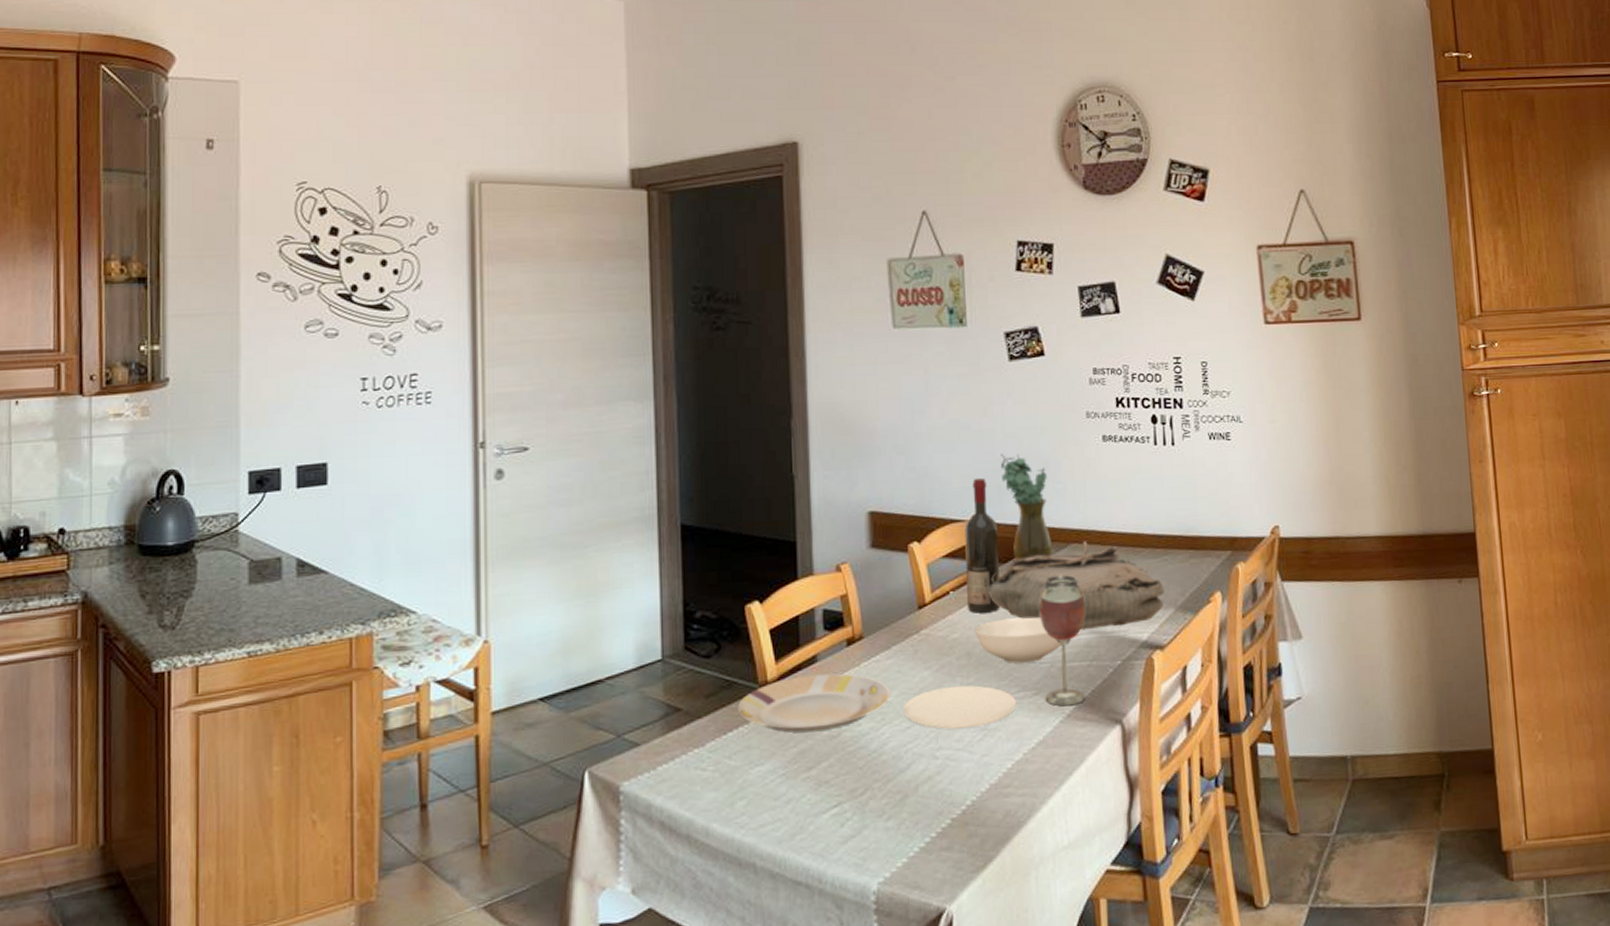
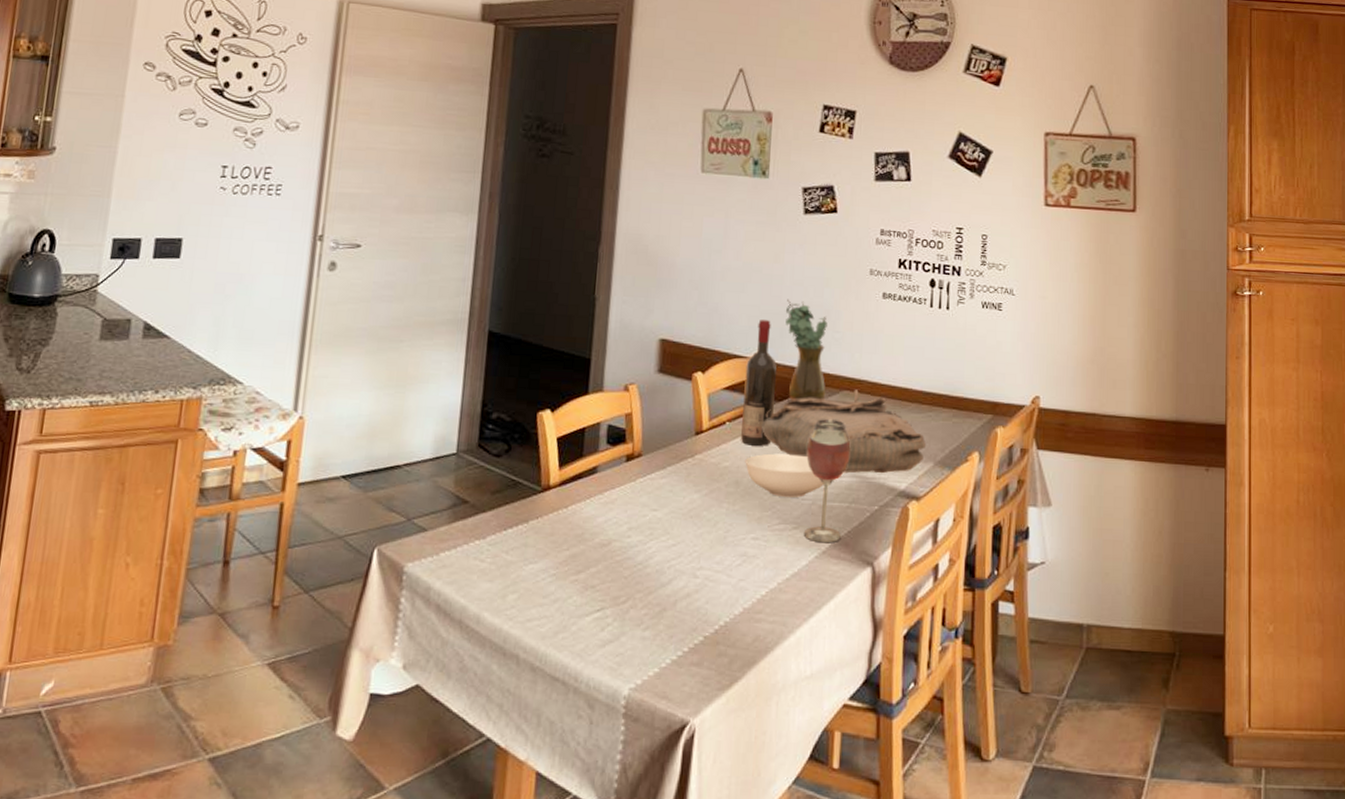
plate: present [738,673,891,733] -> none [519,484,662,539]
plate: present [902,685,1017,730] -> none [670,510,777,553]

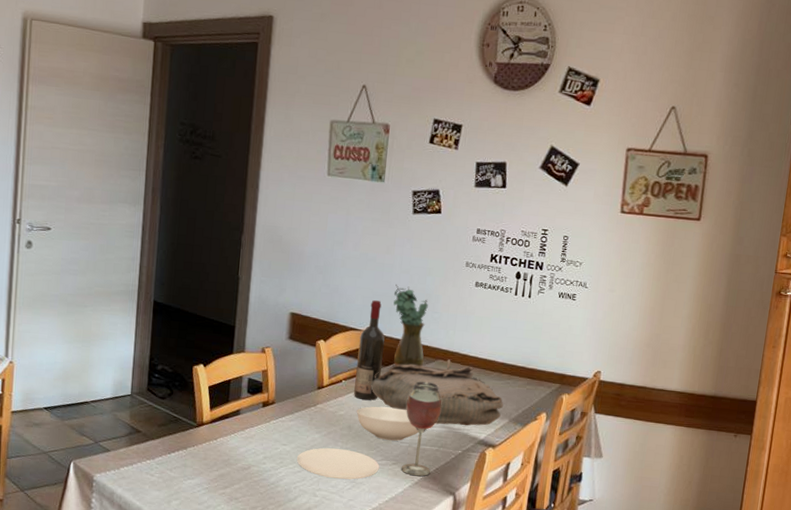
plate: none [670,510,777,553] -> present [296,447,380,480]

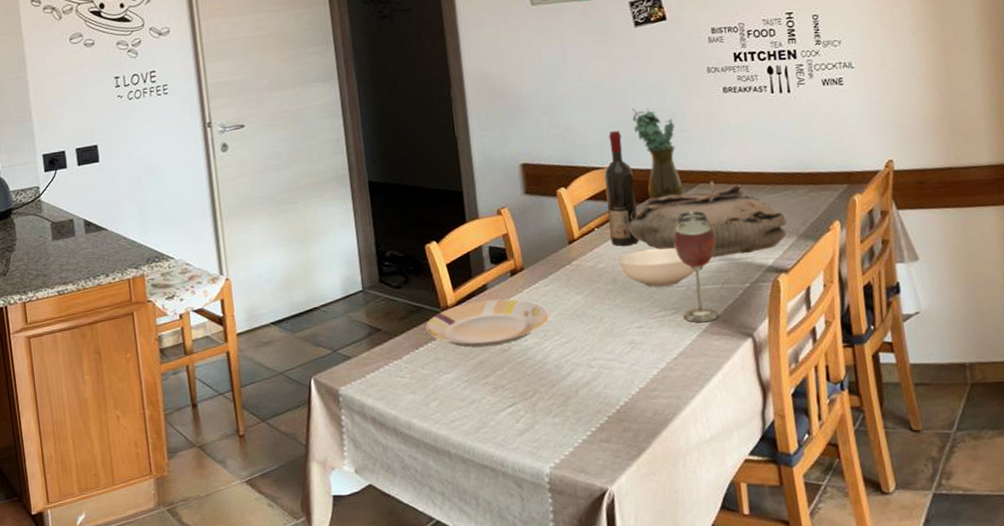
plate: none [180,422,290,464] -> present [426,298,551,347]
plate: present [296,447,380,480] -> none [561,306,659,344]

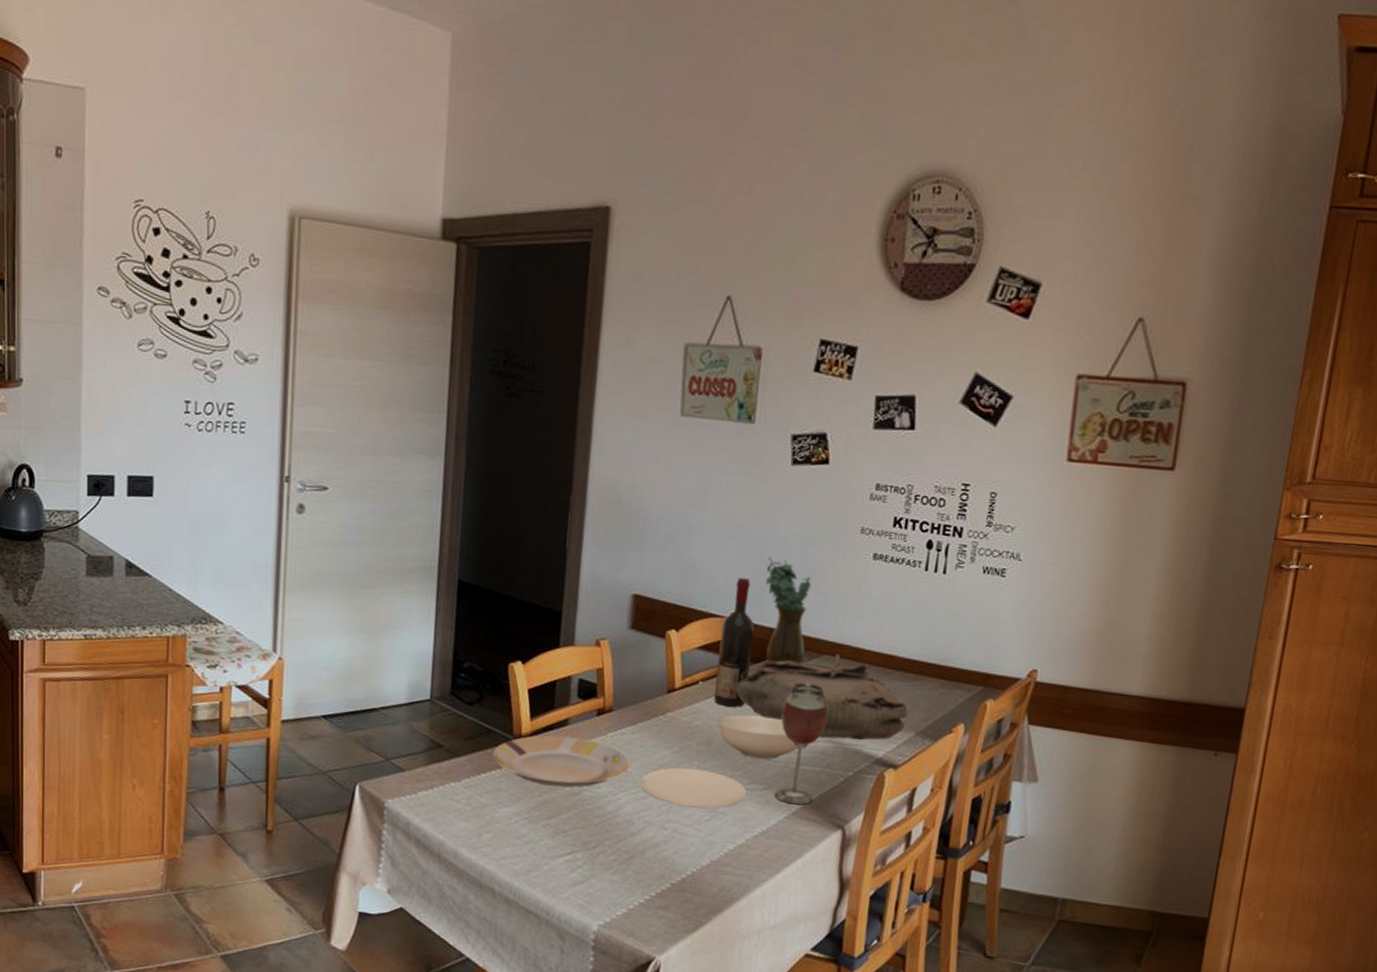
plate: none [561,306,659,344] -> present [640,767,747,809]

